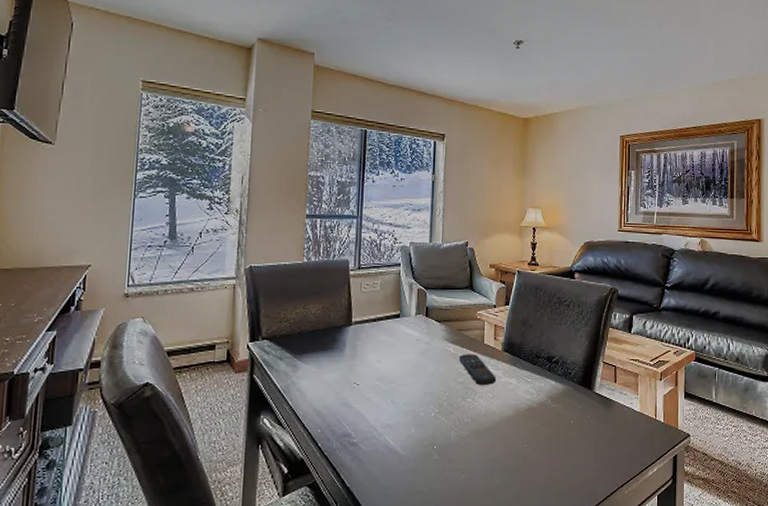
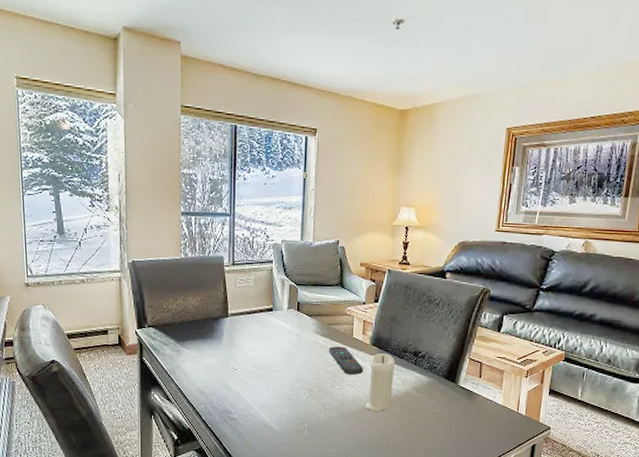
candle: none [499,360,529,426] -> present [365,353,396,411]

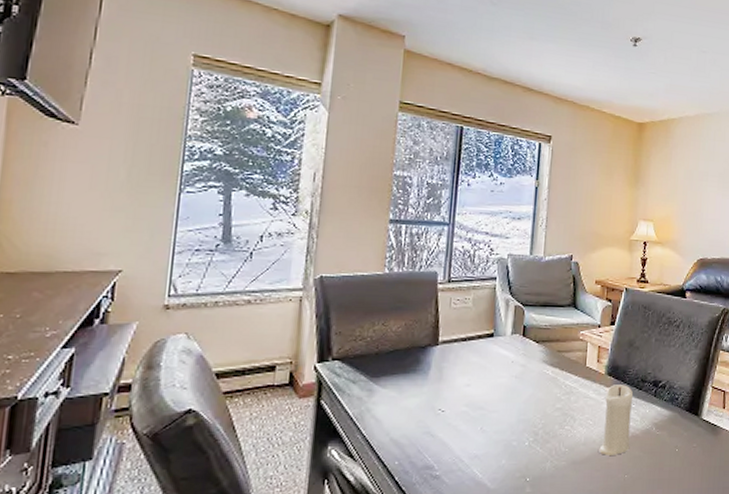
remote control: present [328,346,363,375] -> none [557,377,597,411]

